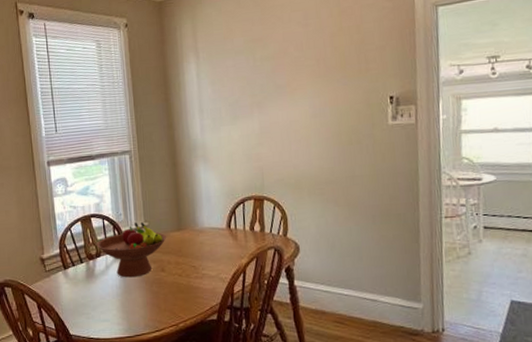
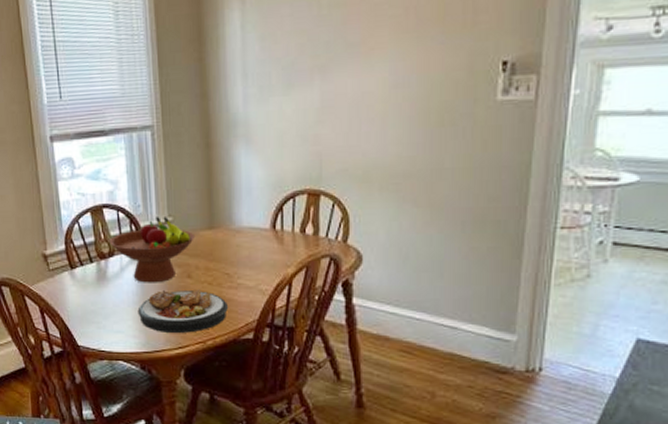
plate: none [121,280,195,319] -> present [137,289,228,333]

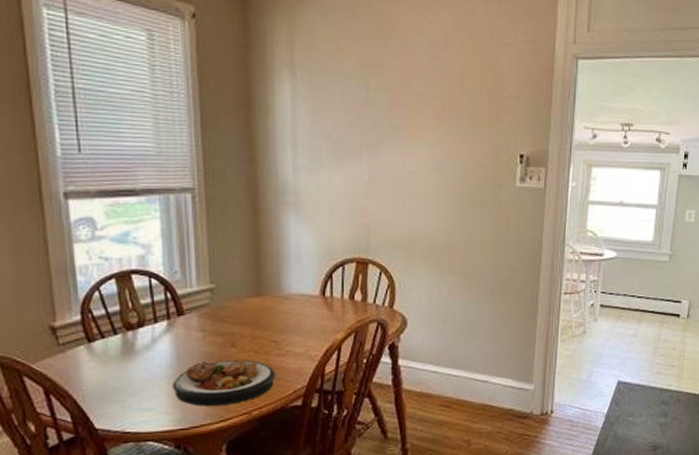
fruit bowl: present [109,217,196,283] -> none [138,284,241,355]

